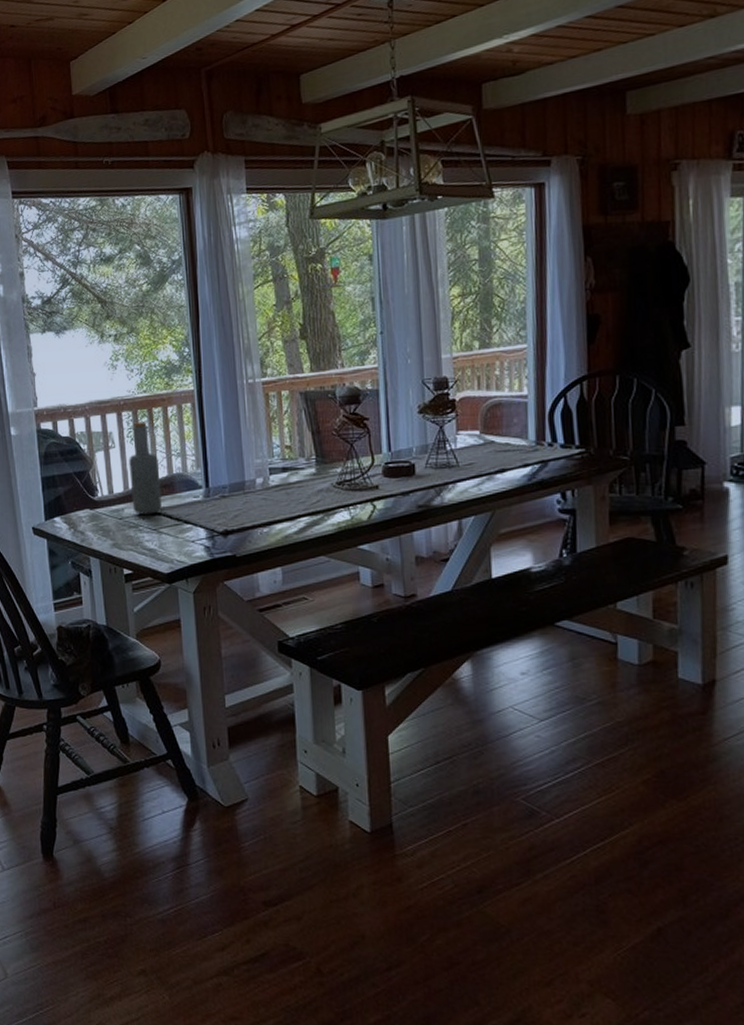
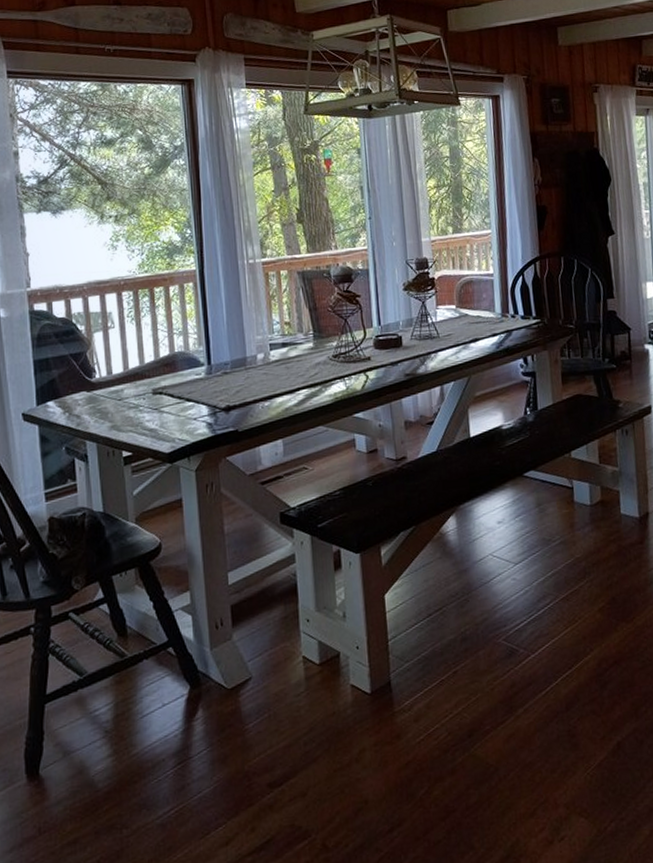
bottle: present [129,422,162,515] -> none [129,301,163,395]

